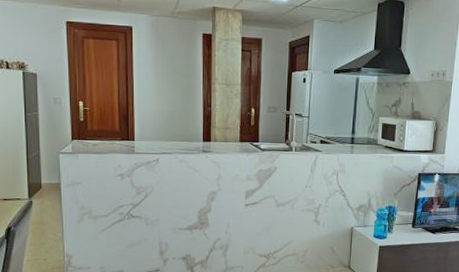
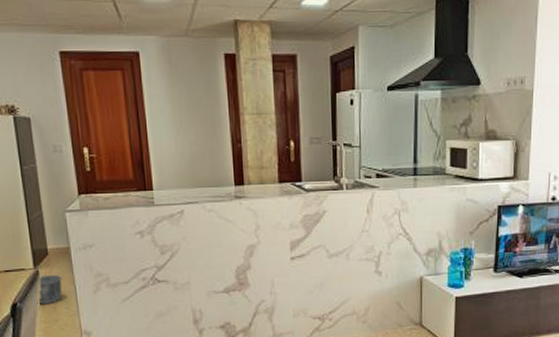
bucket: none [24,195,52,230] -> present [29,264,63,305]

